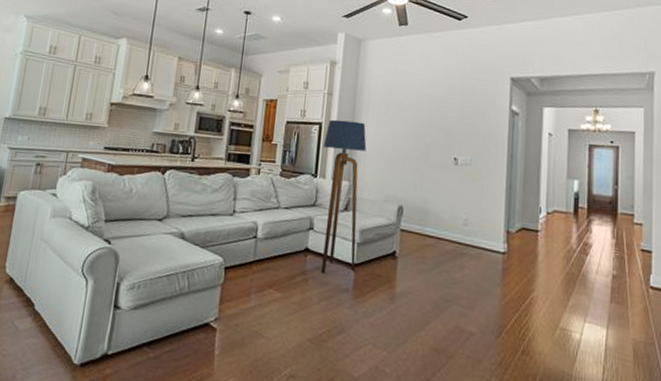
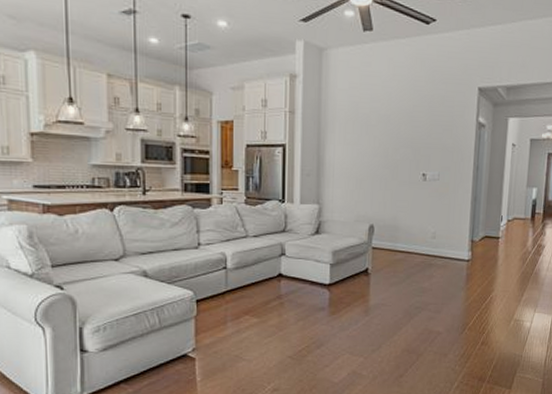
floor lamp: present [321,119,367,274] -> none [289,140,335,296]

